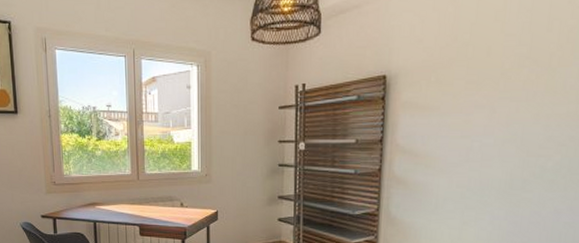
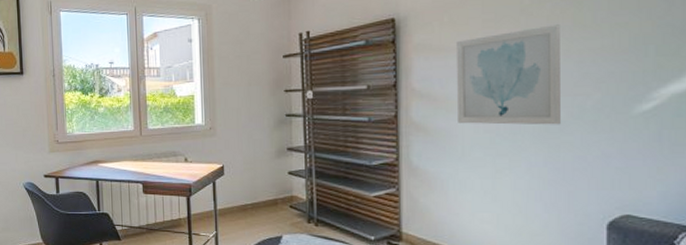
wall art: none [435,89,534,183] -> present [455,24,560,125]

